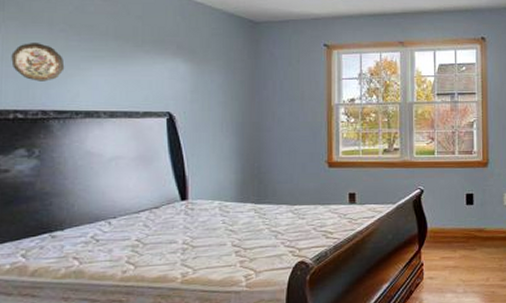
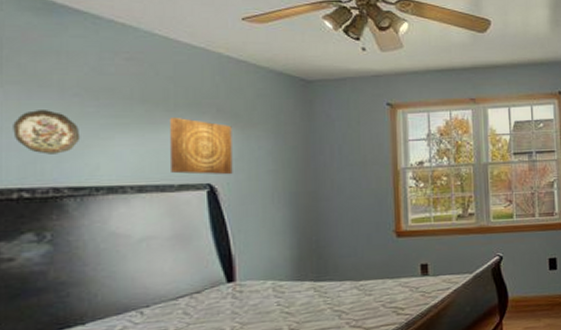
wall art: none [137,51,189,105] -> present [170,116,233,175]

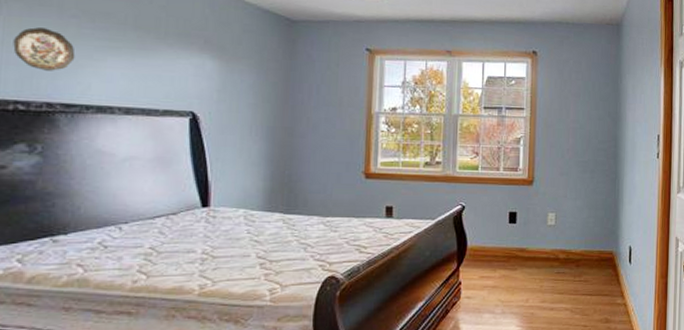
wall art: present [170,116,233,175] -> none [157,44,218,105]

